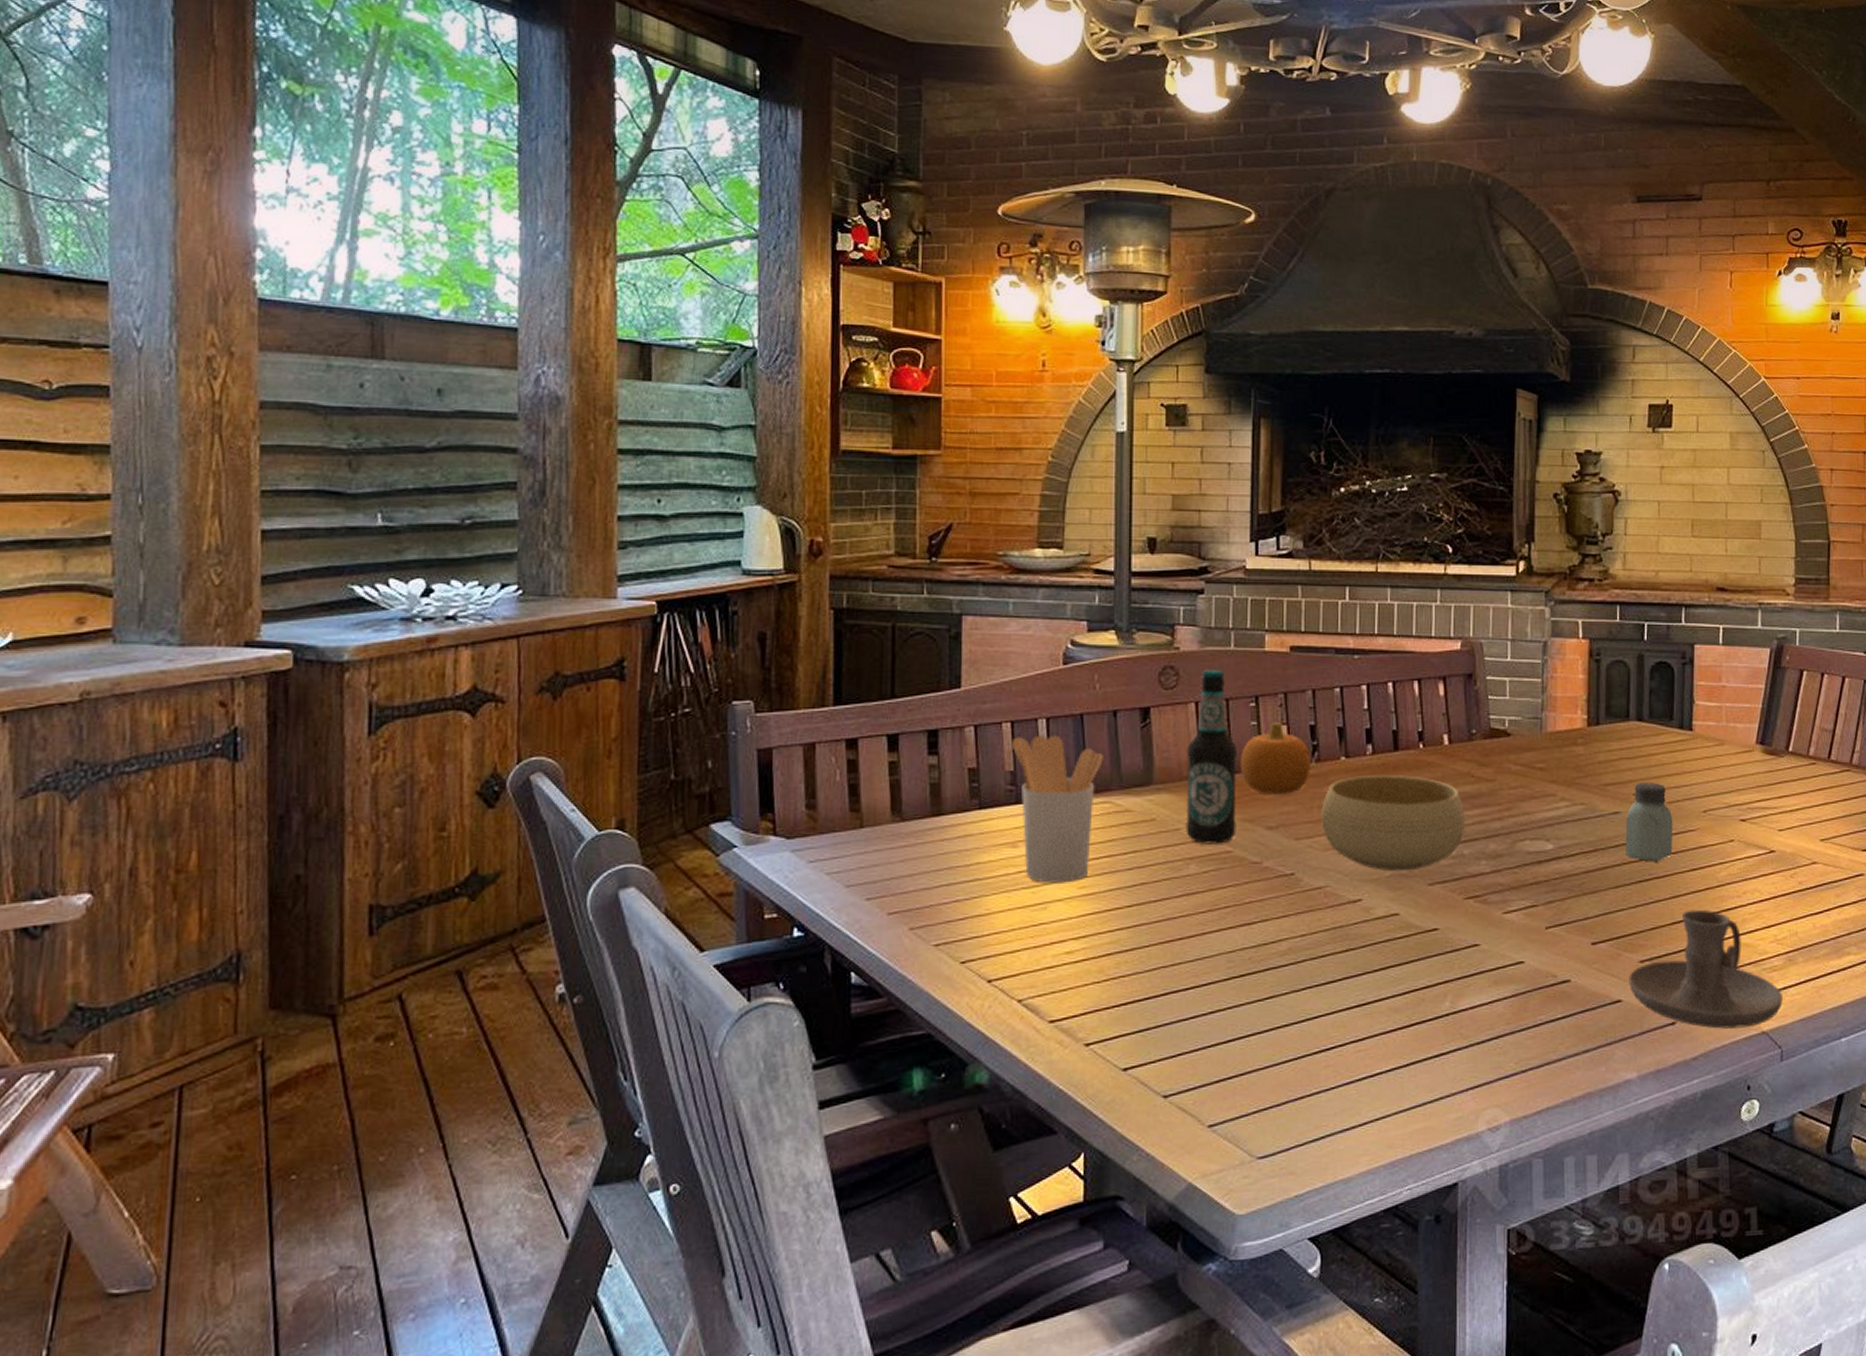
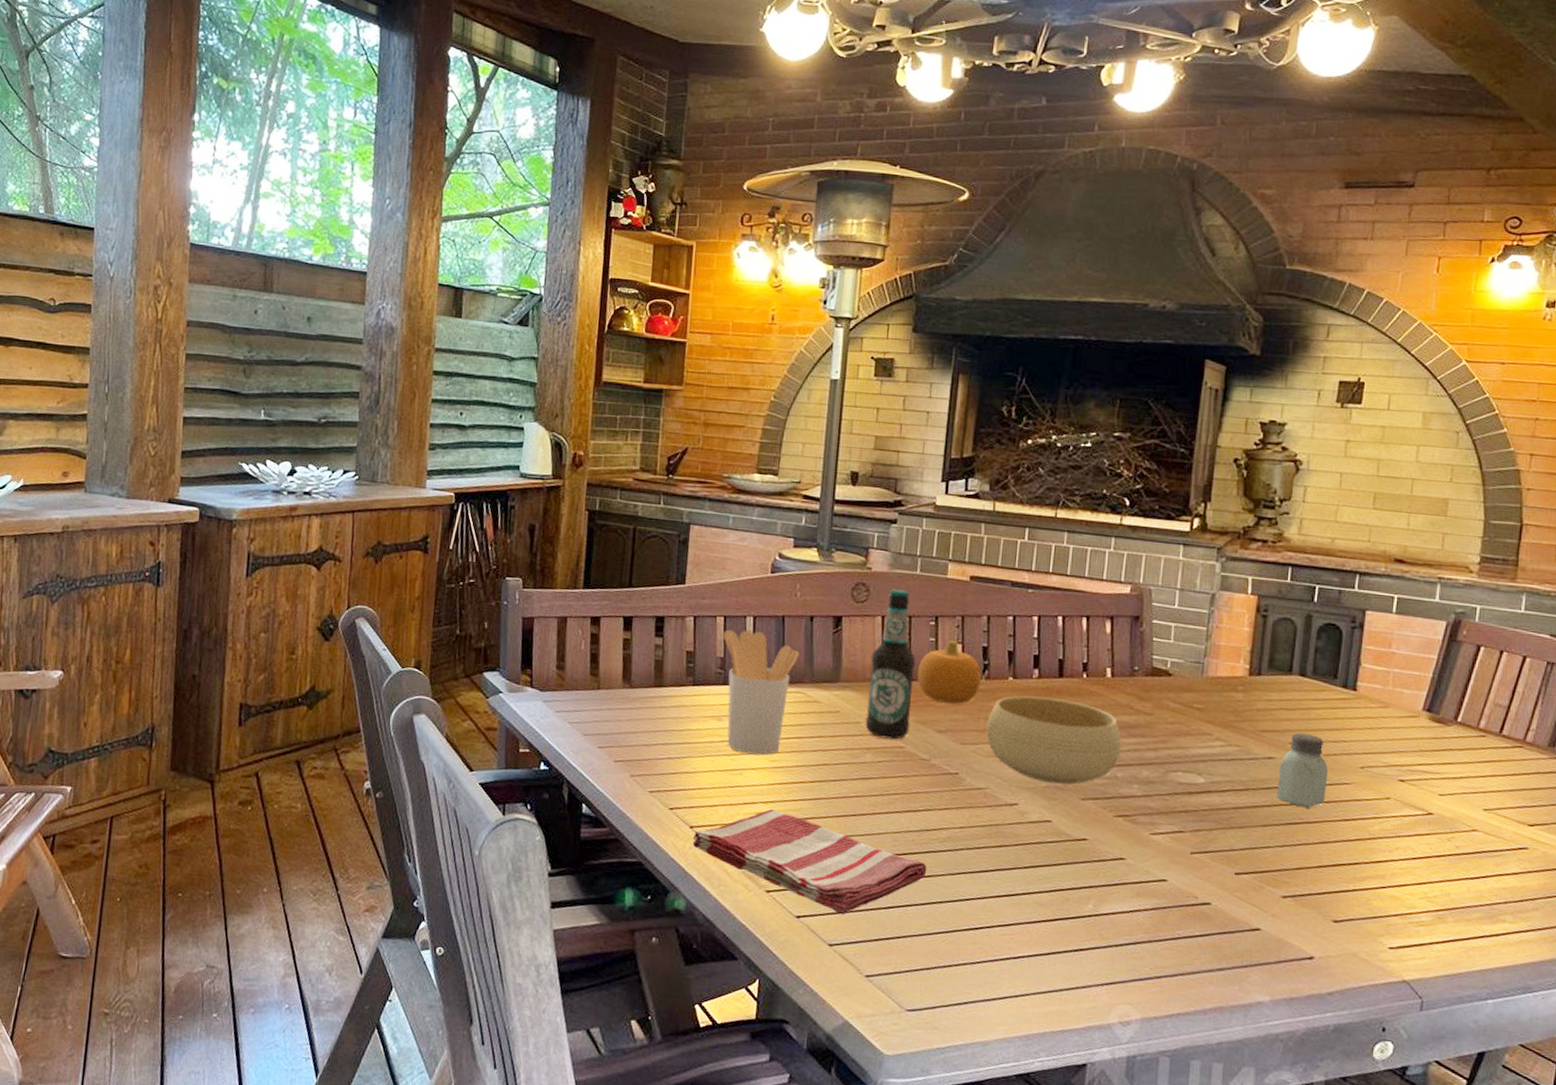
dish towel: none [992,946,1268,1058] -> present [692,809,927,914]
candle holder: present [1628,909,1783,1029] -> none [1269,856,1428,974]

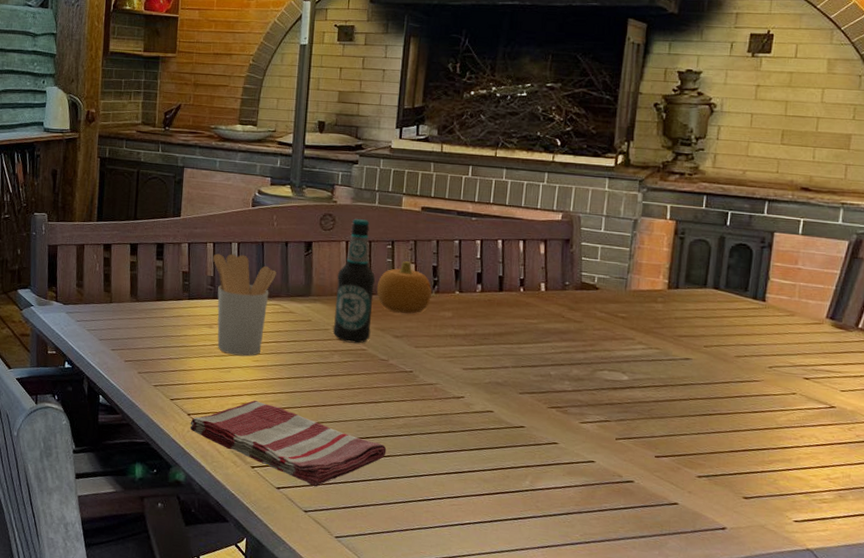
bowl: present [986,695,1122,785] -> none [436,306,555,382]
saltshaker: present [1277,733,1329,808] -> none [693,338,740,402]

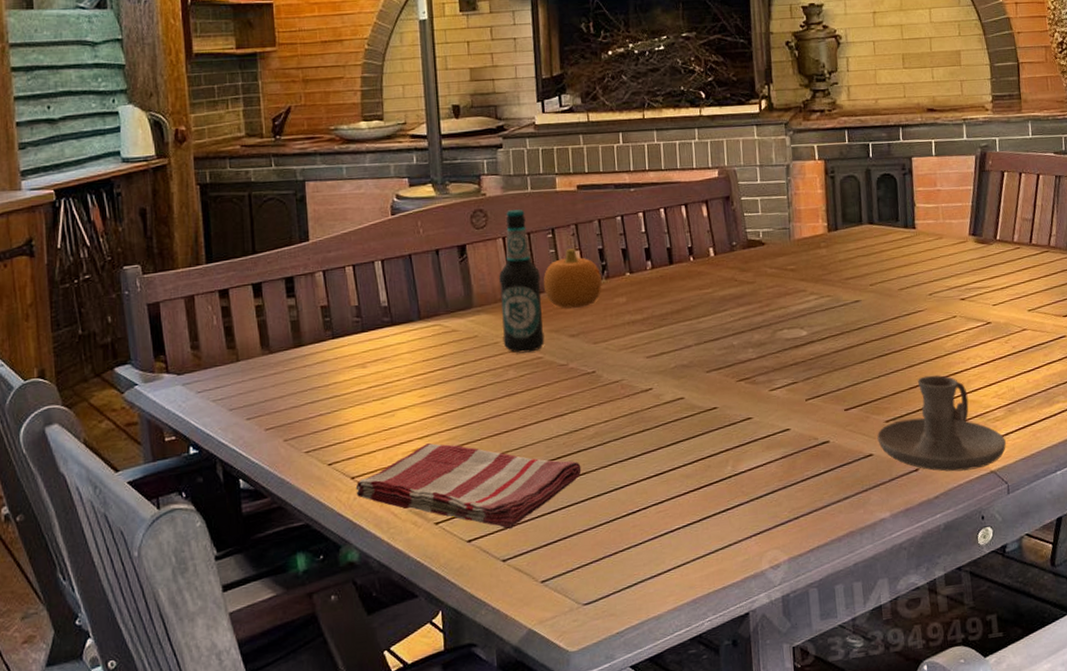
utensil holder: present [212,253,276,357] -> none [354,273,431,395]
candle holder: none [686,443,830,543] -> present [877,375,1006,472]

